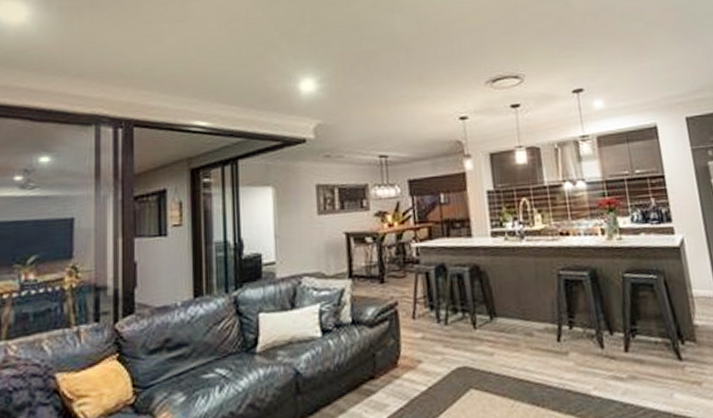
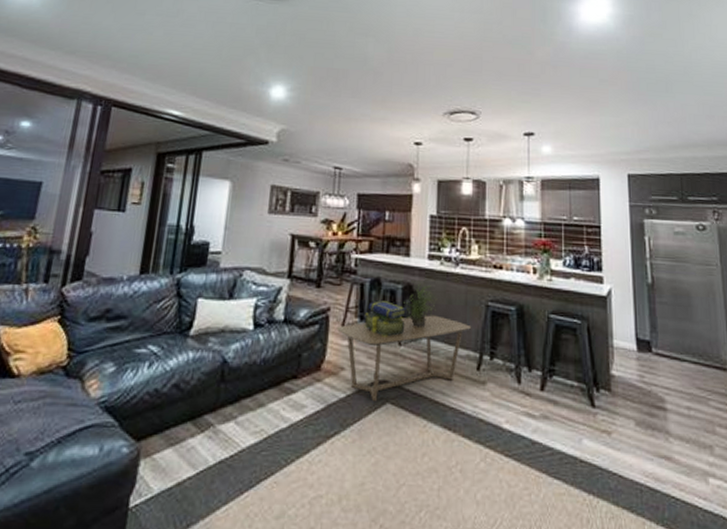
coffee table: none [407,292,547,390] -> present [336,315,472,402]
stack of books: none [434,286,478,323] -> present [364,301,406,337]
potted plant: none [473,263,507,308] -> present [404,283,438,327]

